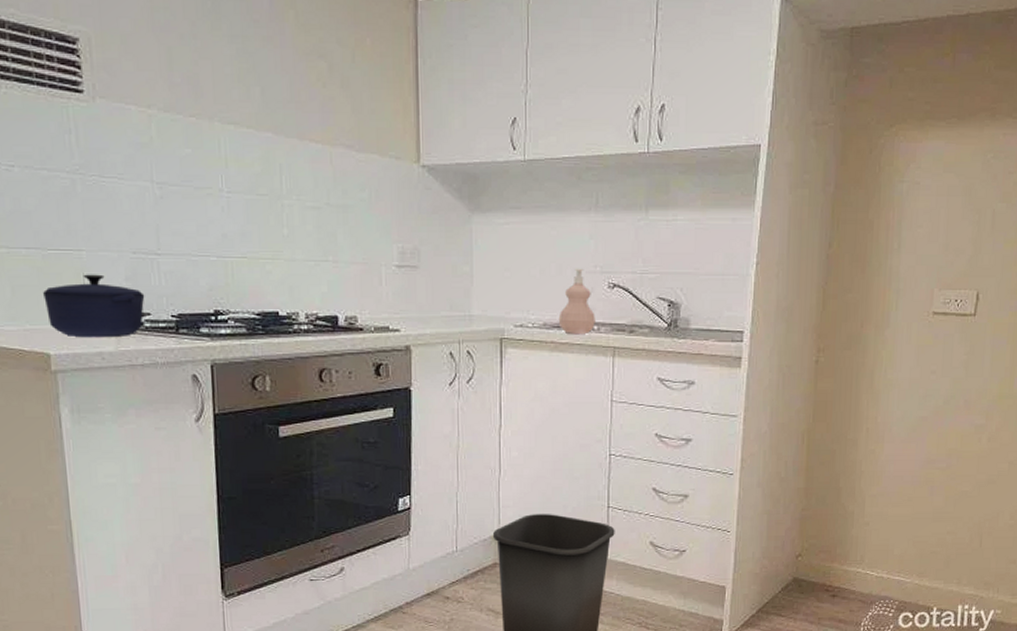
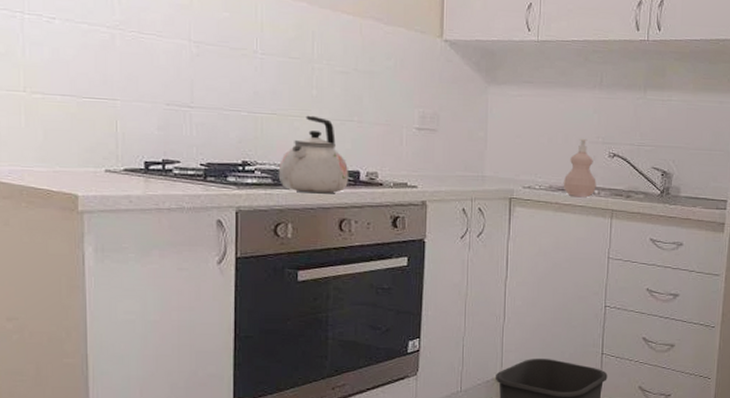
cooking pot: present [43,274,145,338] -> none [75,122,176,182]
kettle: none [252,257,327,342] -> present [278,115,349,194]

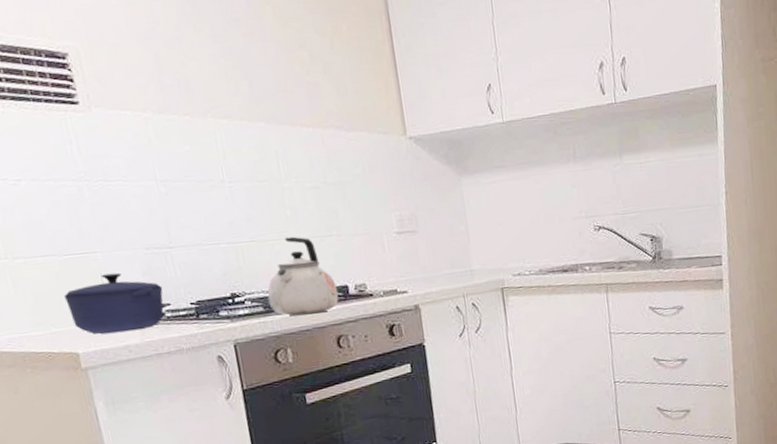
cooking pot: none [75,122,176,182] -> present [64,272,164,334]
soap bottle: present [563,138,596,198] -> none [552,215,587,277]

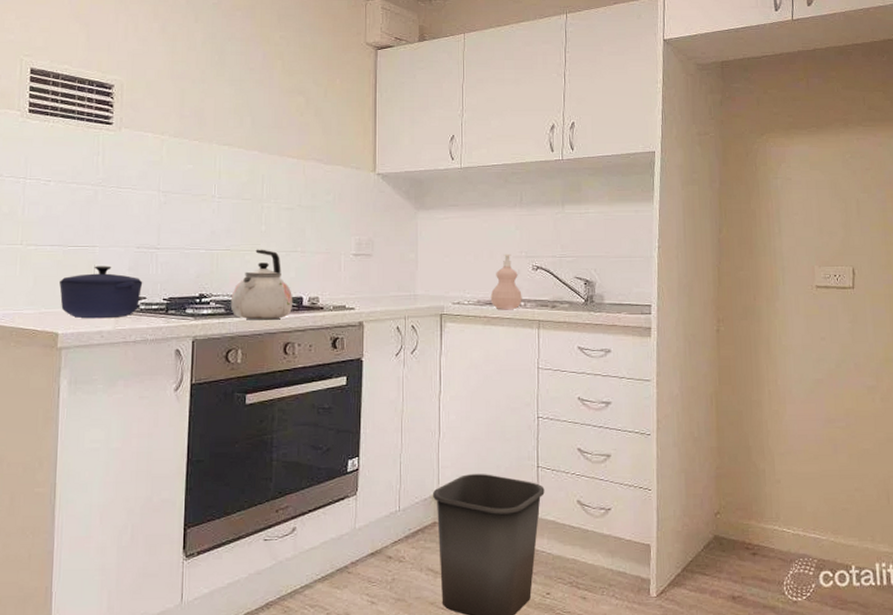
soap bottle: none [552,215,587,277] -> present [490,253,522,310]

